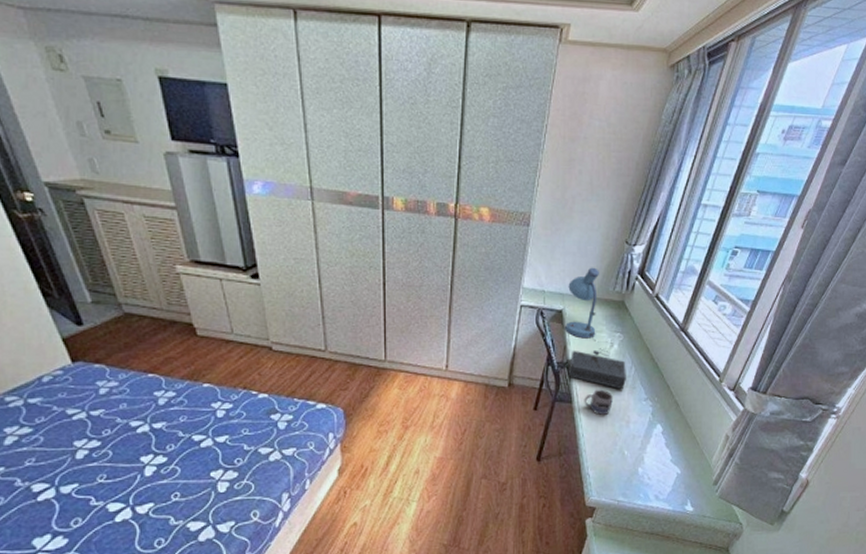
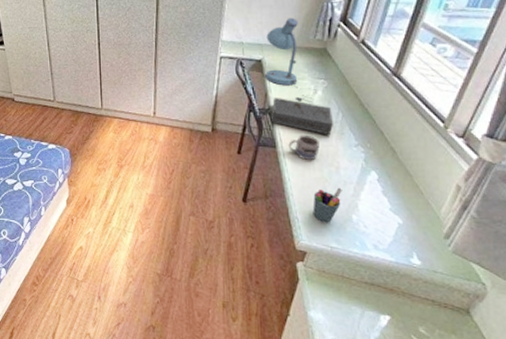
pen holder: none [603,441,631,478] -> present [313,187,342,223]

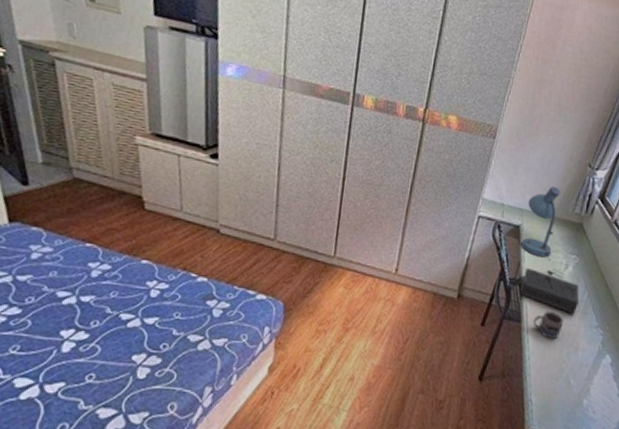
pen holder: present [313,187,342,223] -> none [547,369,578,407]

